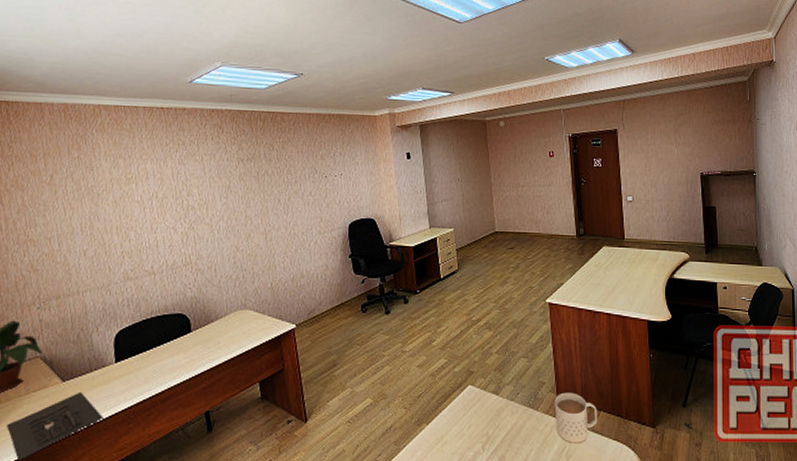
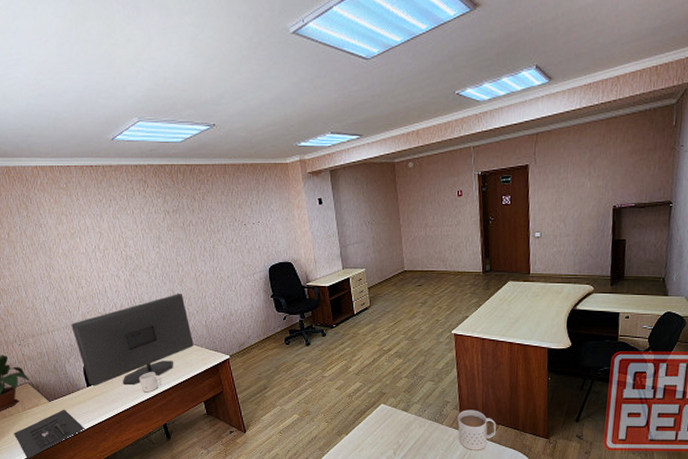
monitor: none [108,250,255,362] -> present [71,294,194,386]
mug: none [182,344,211,370] -> present [138,372,162,393]

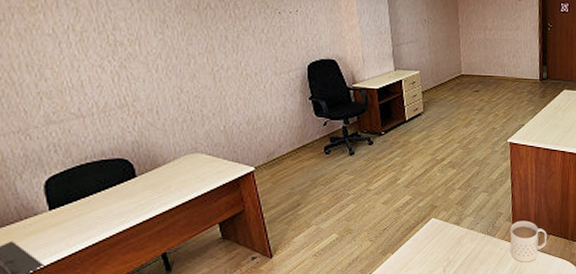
monitor: present [71,294,194,386] -> none [27,92,208,209]
mug: present [138,372,162,393] -> none [127,189,162,215]

